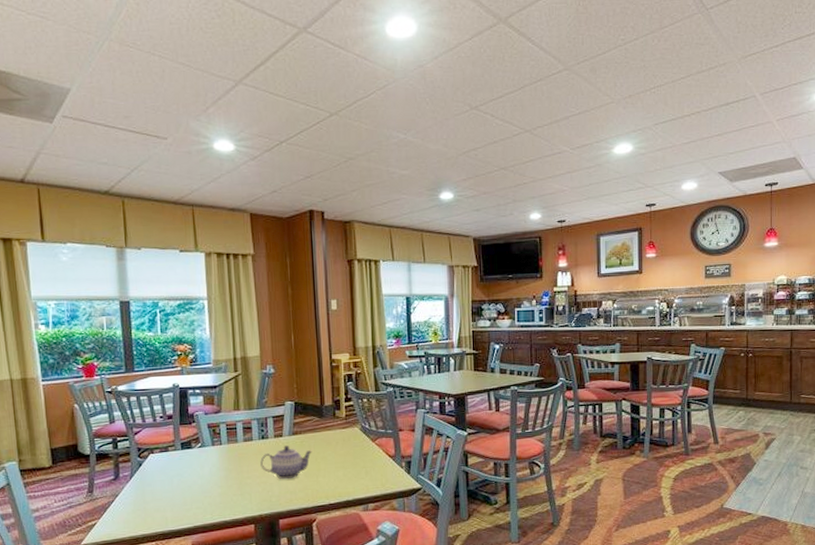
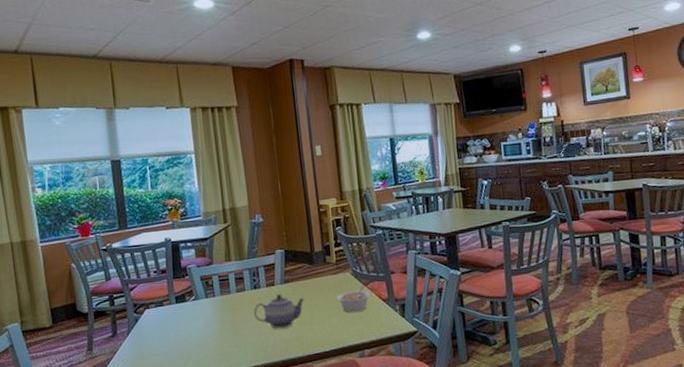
legume: none [344,441,378,468] -> present [336,285,371,313]

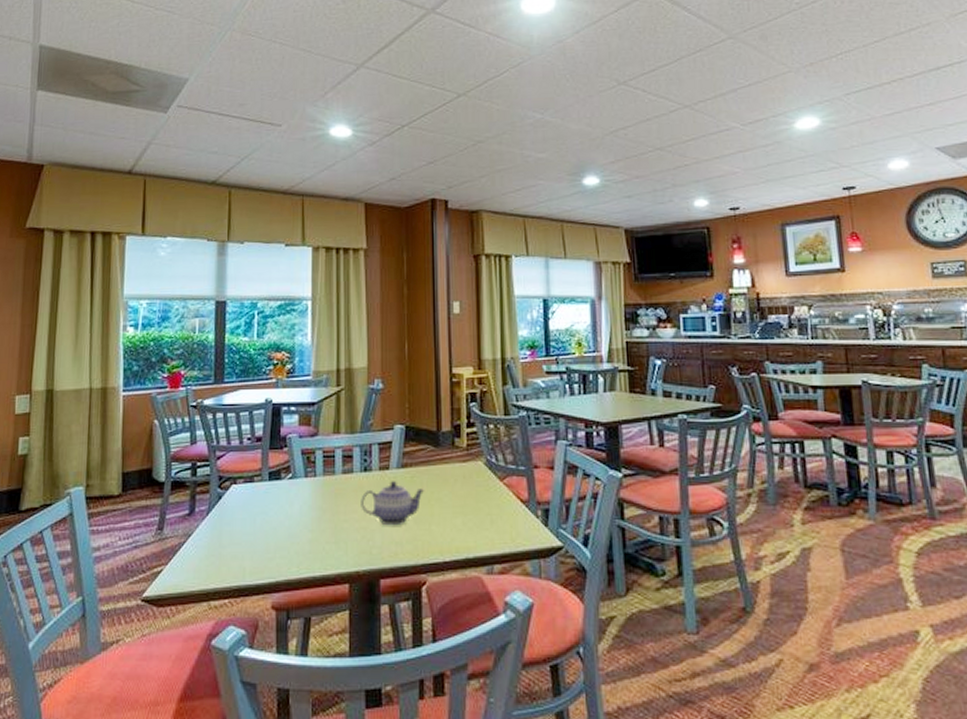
legume: present [336,285,371,313] -> none [464,480,507,514]

